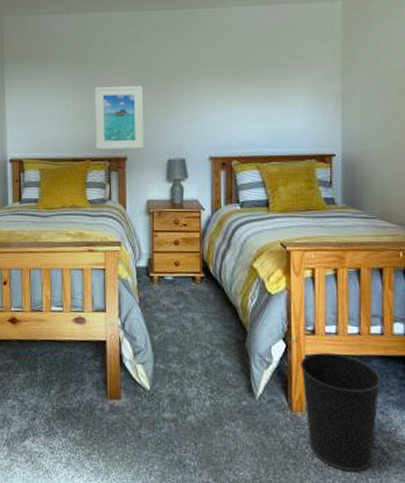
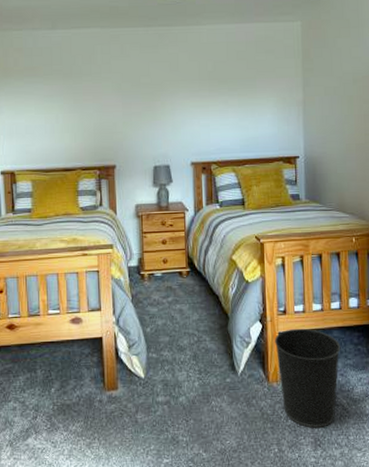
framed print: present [95,85,145,150] -> none [83,97,132,159]

